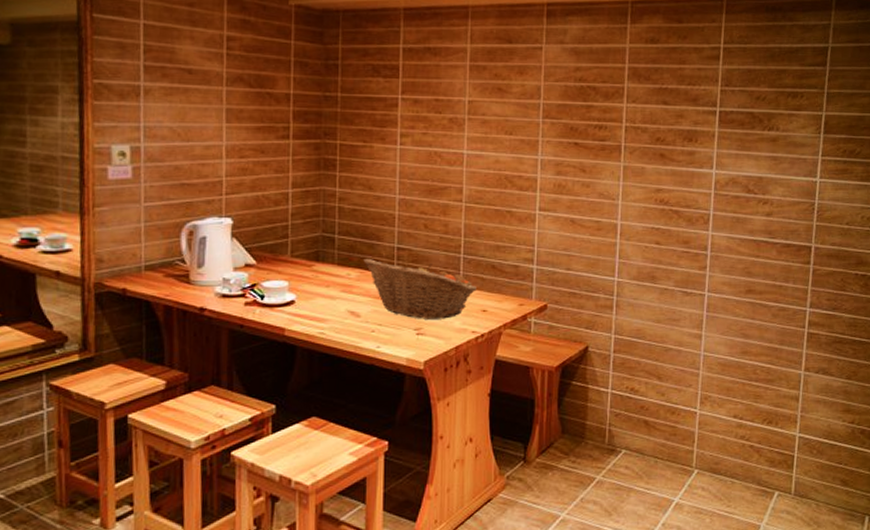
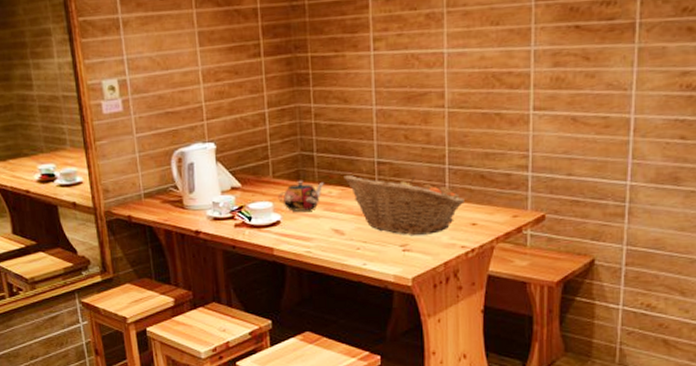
teapot: none [295,260,344,292] -> present [278,180,325,212]

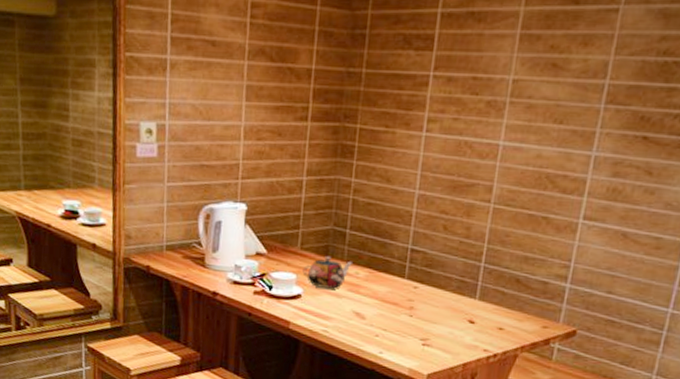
fruit basket: present [343,174,464,235] -> none [373,257,495,333]

